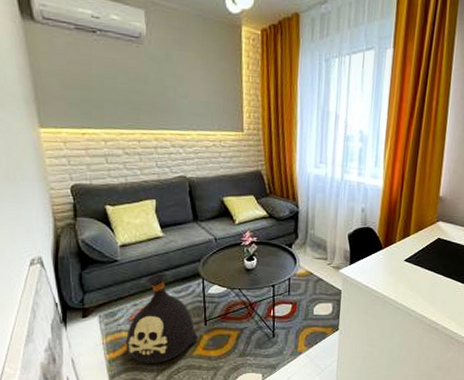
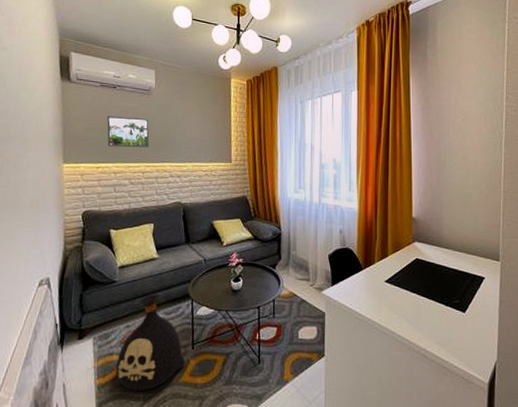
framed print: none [89,69,144,111] -> present [107,116,150,148]

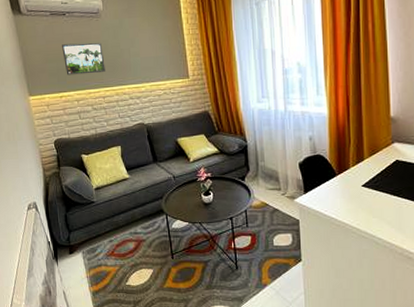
bag: present [115,294,185,391] -> none [105,211,167,295]

